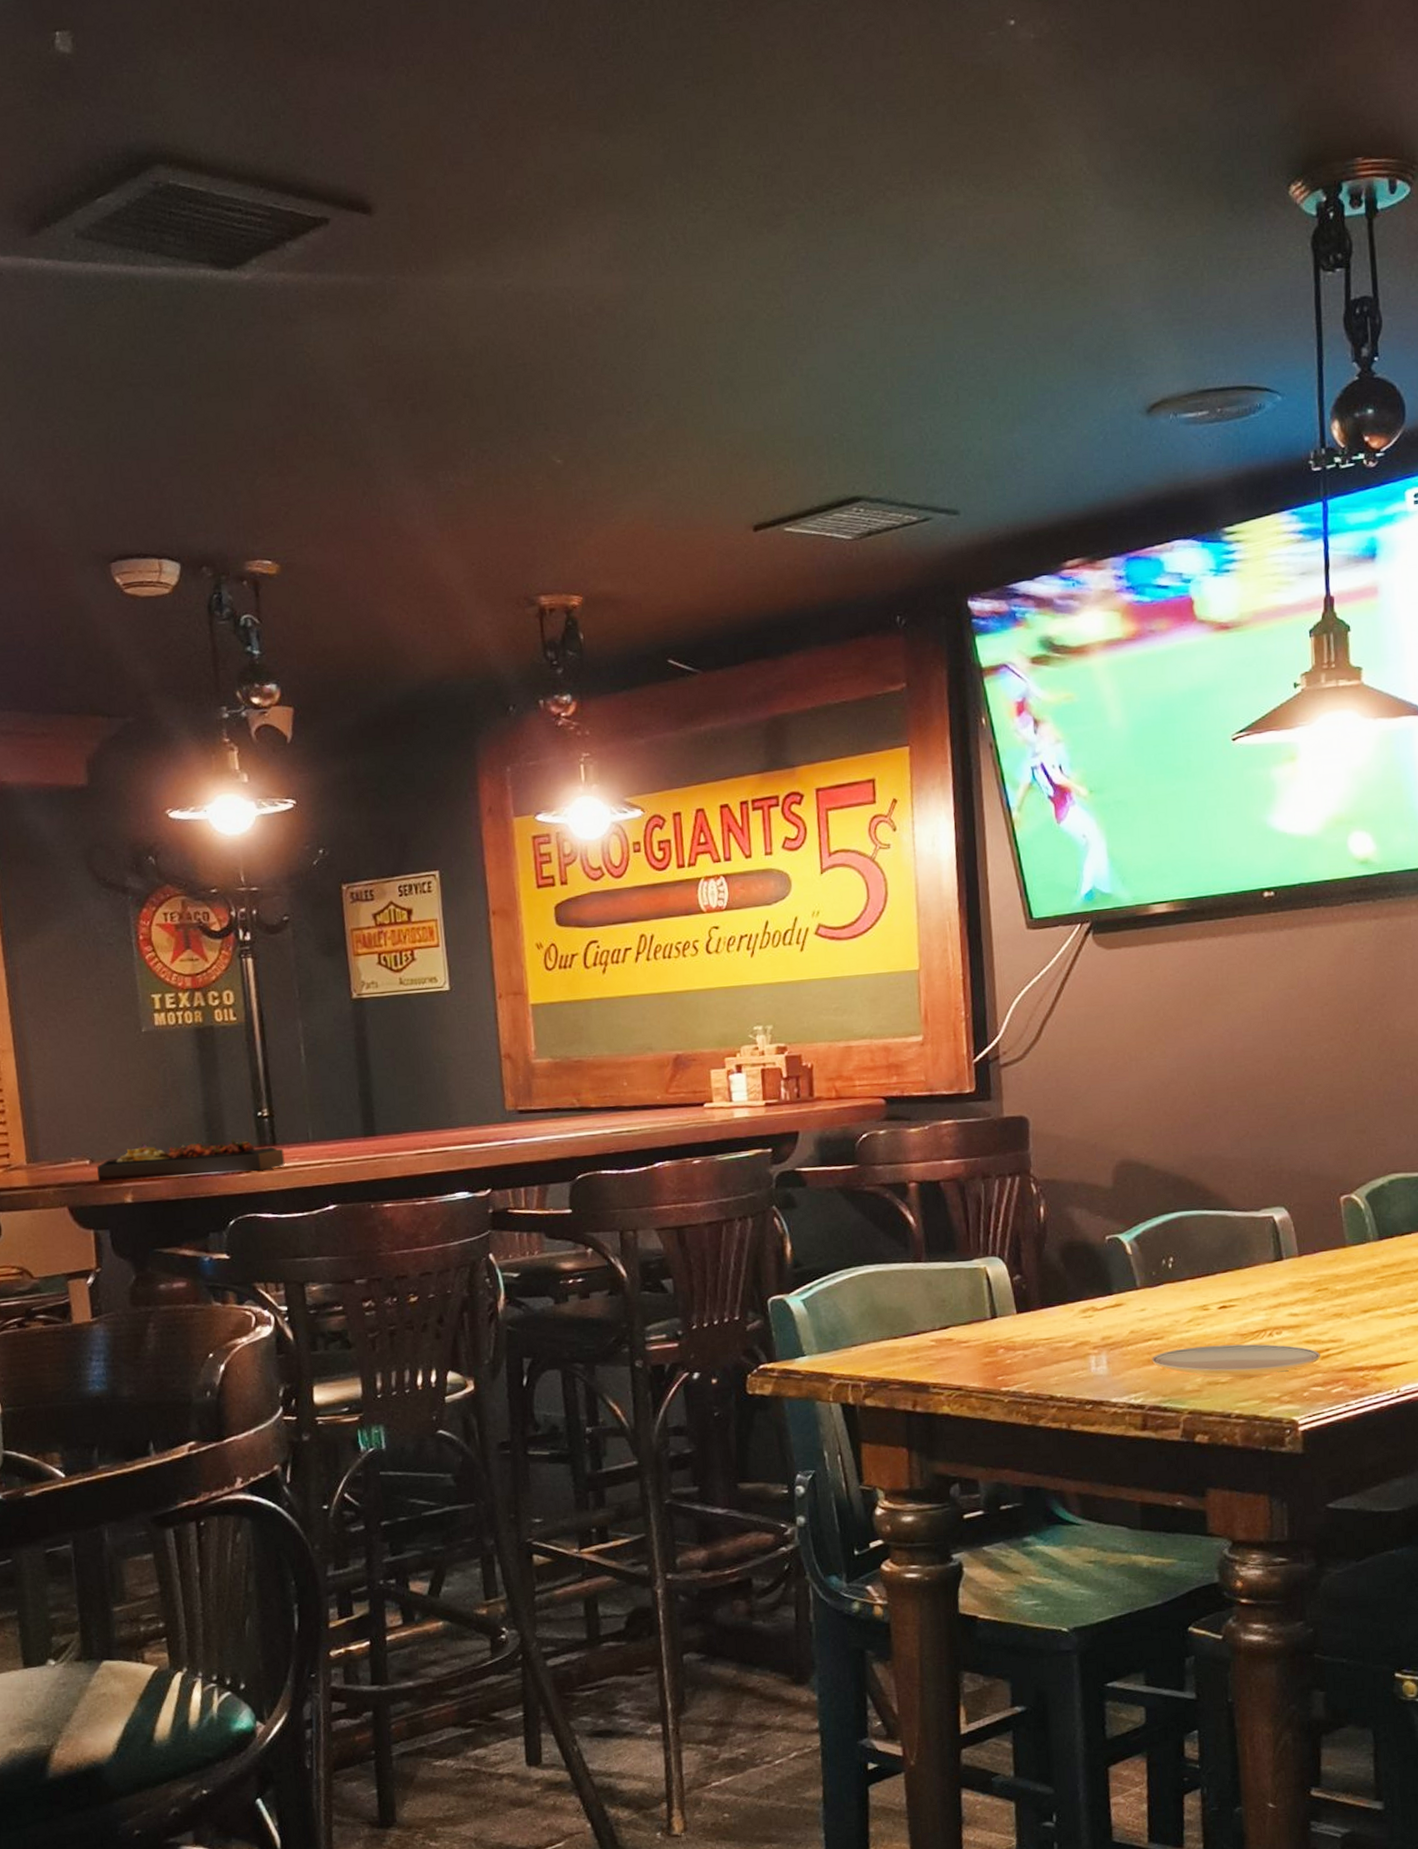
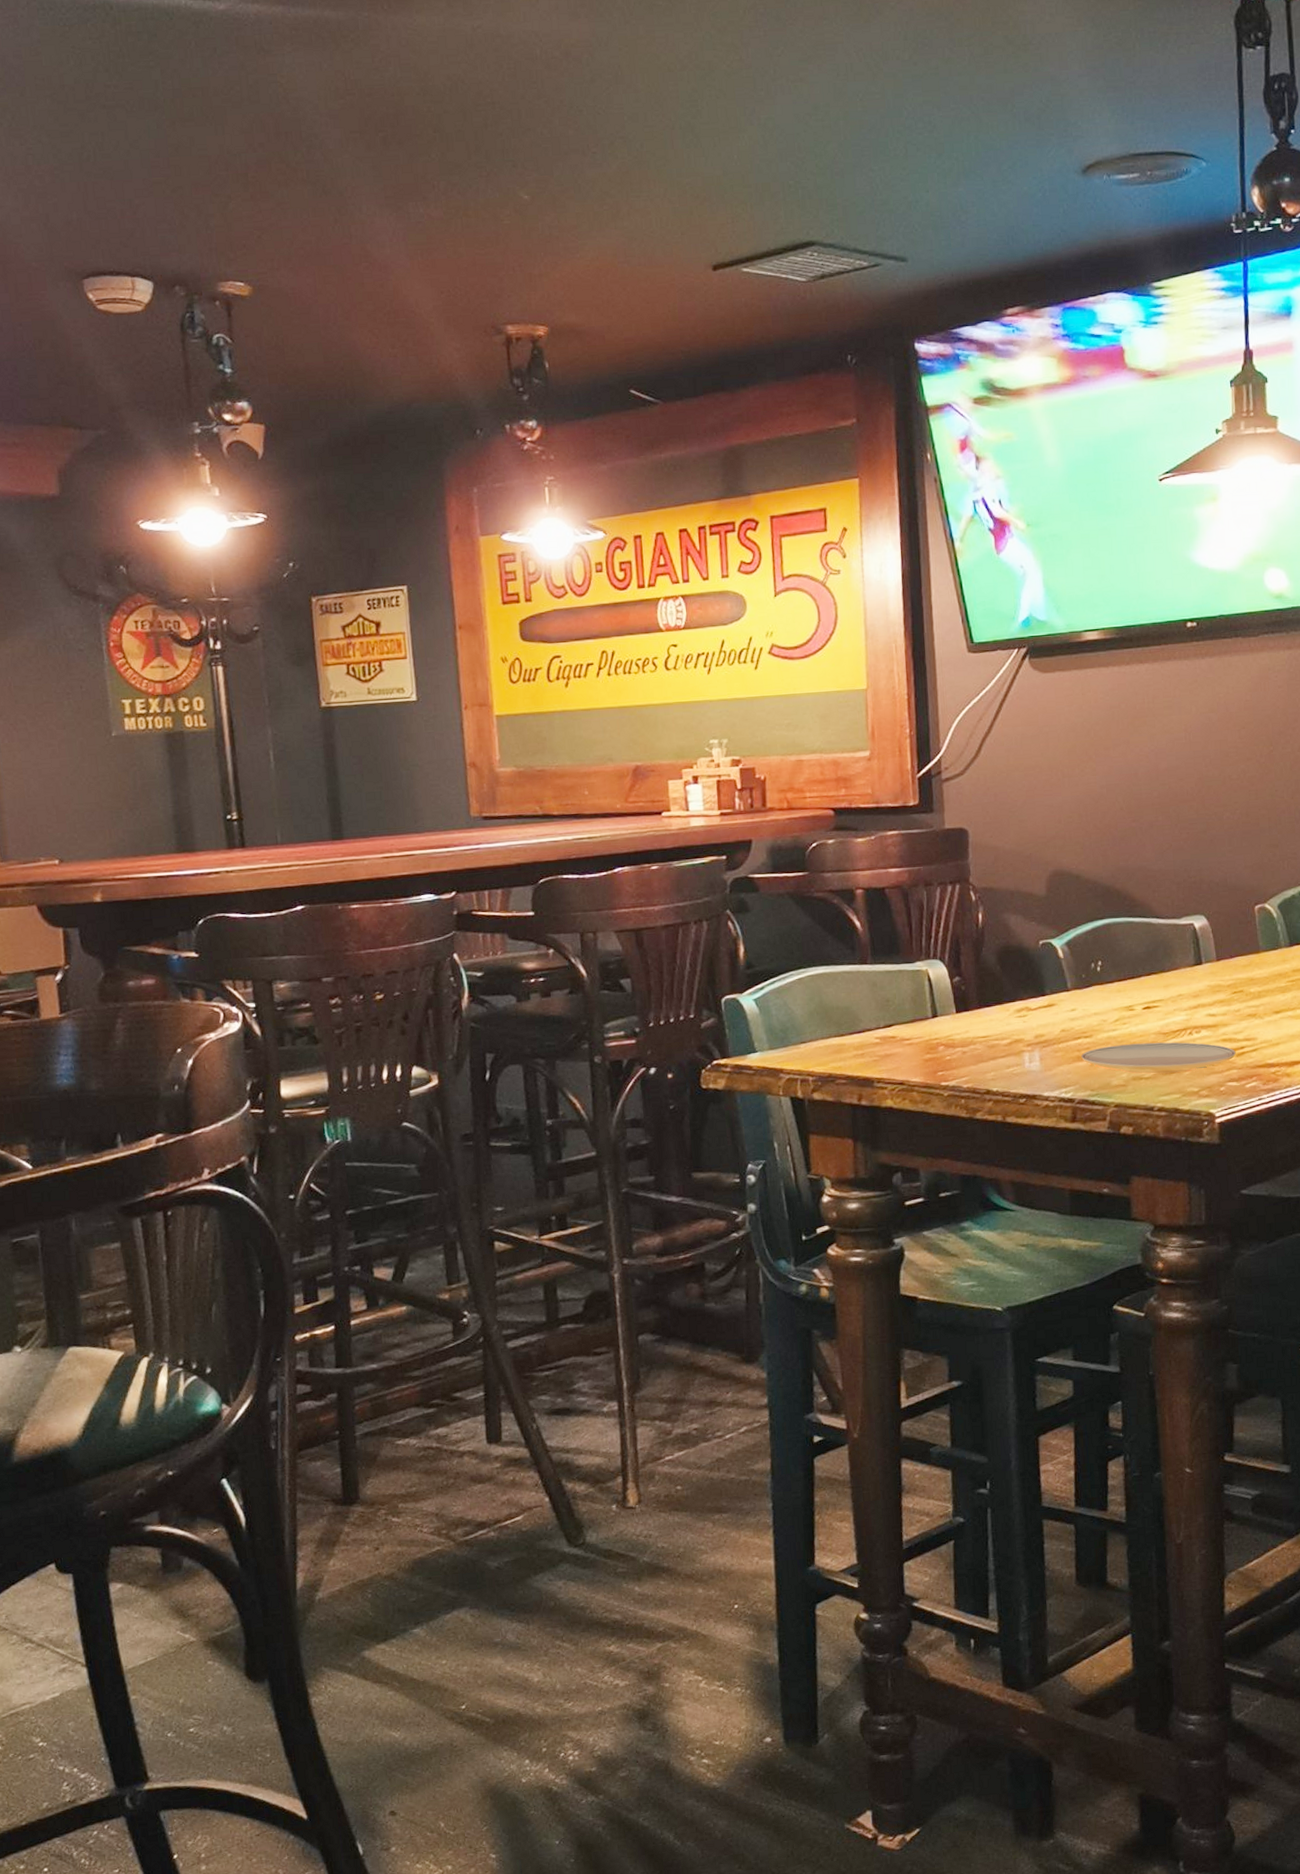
food platter: present [97,1139,285,1183] -> none [66,841,254,882]

